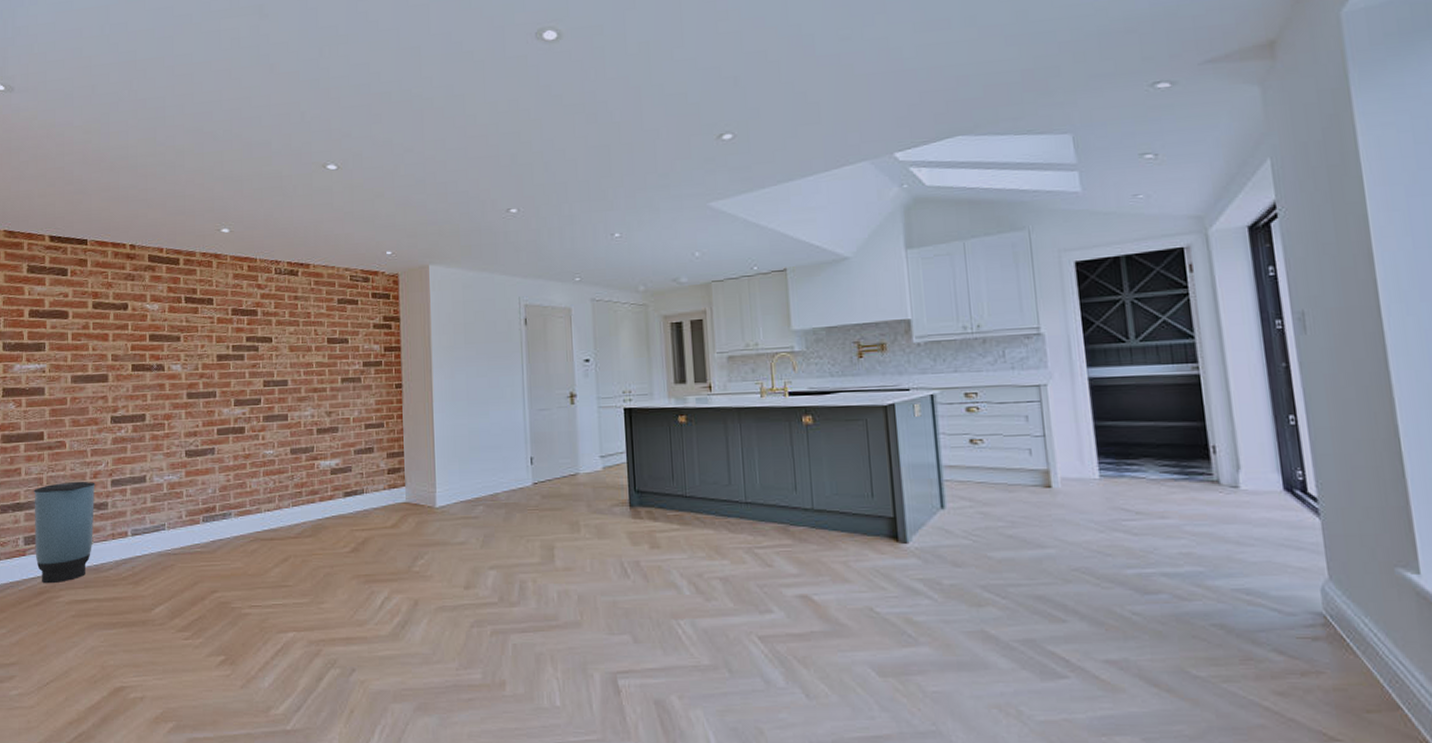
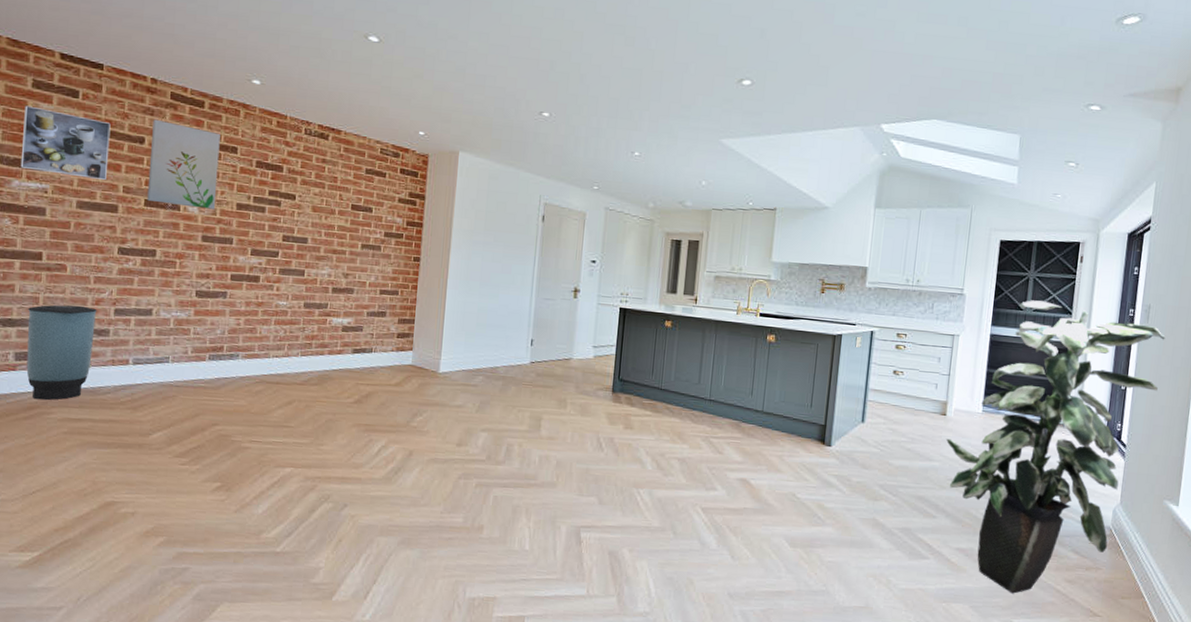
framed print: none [20,290,97,352] -> present [20,105,111,181]
wall art: none [133,283,197,366] -> present [147,119,220,209]
indoor plant: none [1059,327,1344,717] -> present [946,300,1165,594]

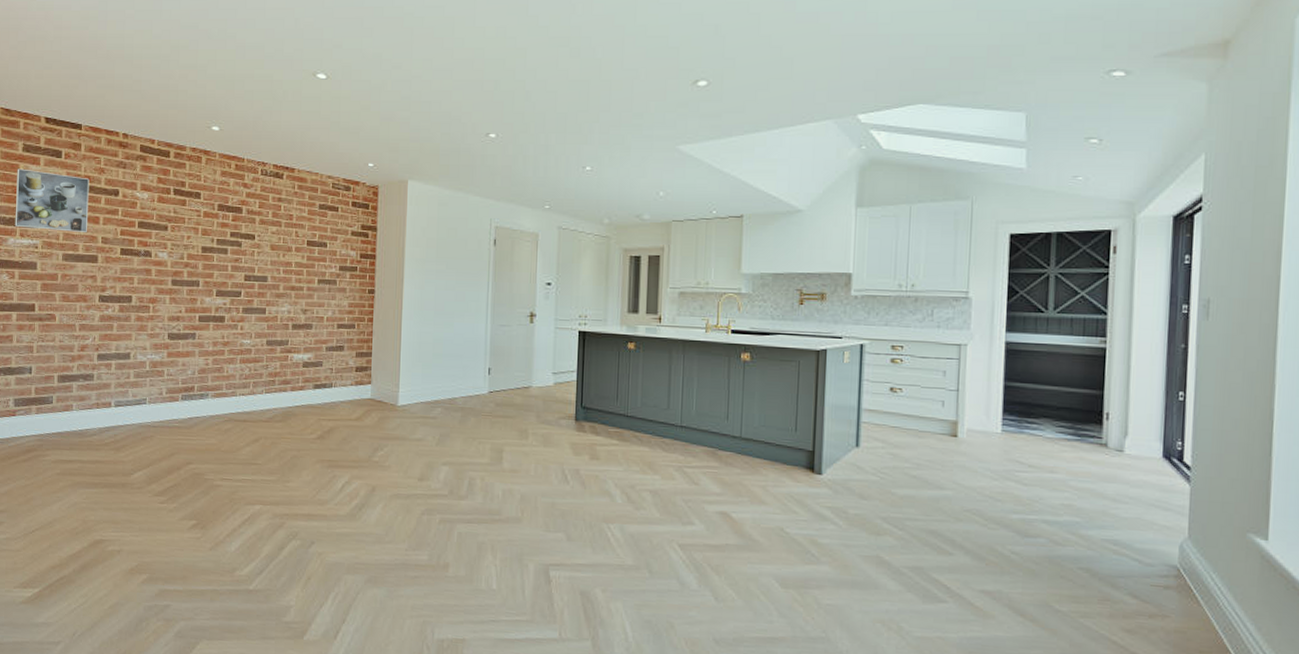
trash can: present [26,304,97,400] -> none [24,352,83,443]
wall art: present [147,119,220,209] -> none [122,172,185,254]
indoor plant: present [946,300,1165,594] -> none [960,300,1233,645]

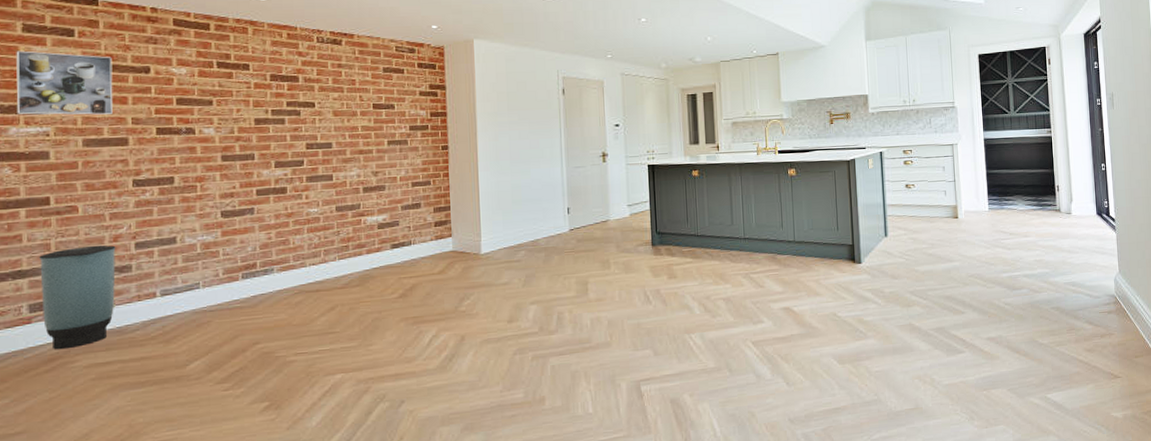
trash can: none [24,352,83,443] -> present [39,244,116,350]

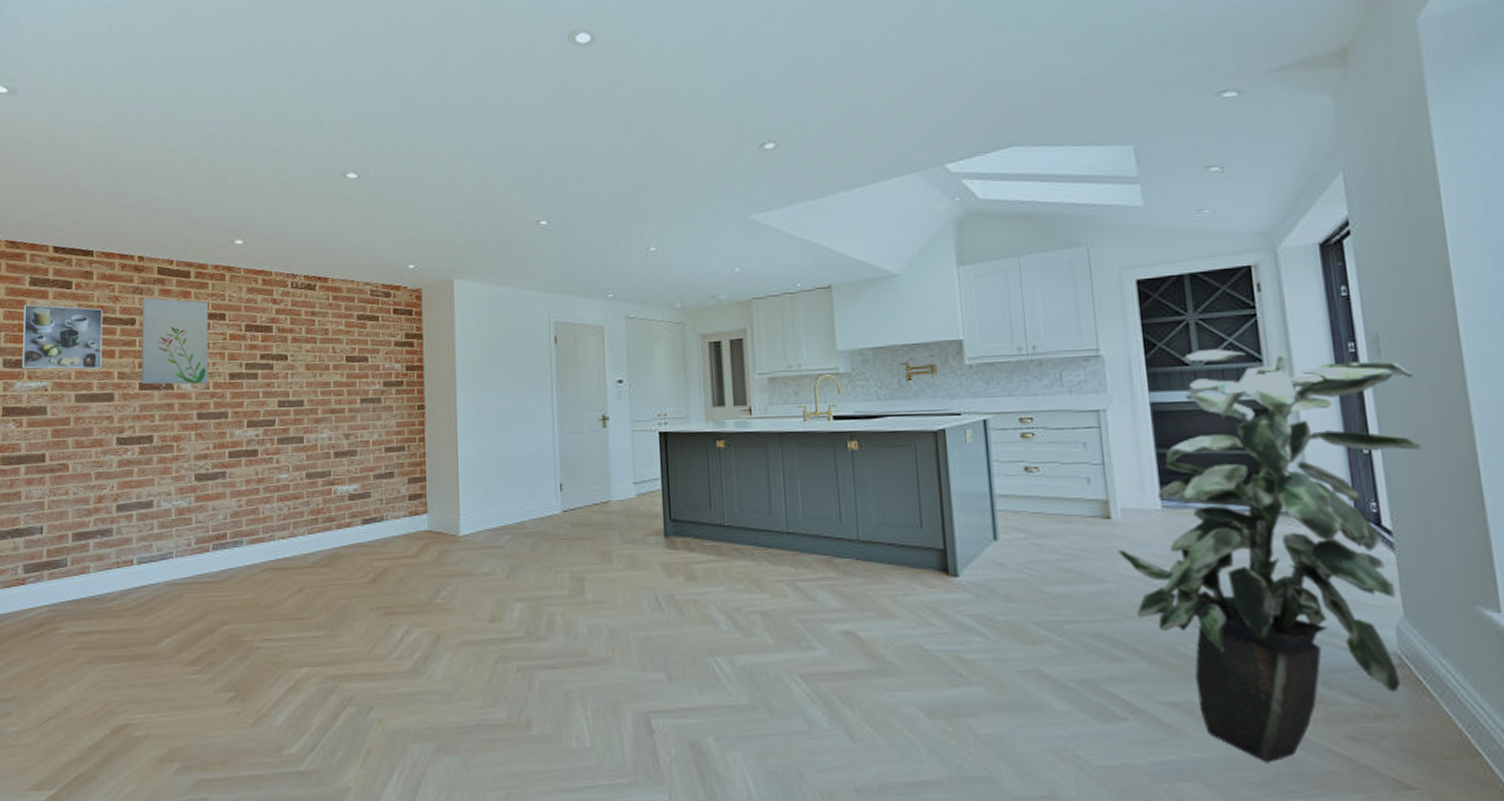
trash can: present [39,244,116,350] -> none [34,505,100,615]
wall art: none [157,47,233,130] -> present [141,297,208,385]
indoor plant: none [962,103,1132,371] -> present [1118,349,1421,763]

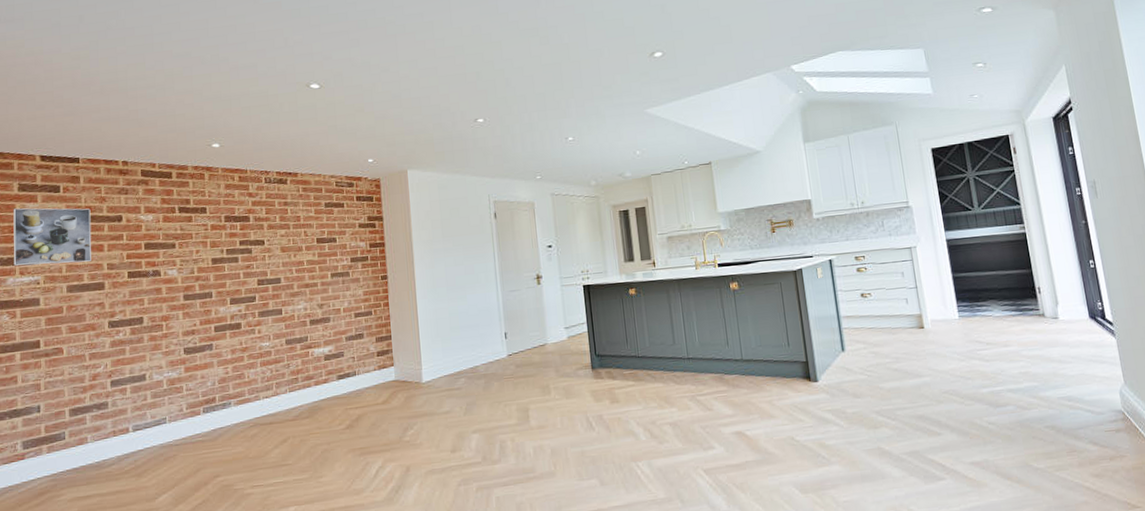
wall art: present [141,297,208,385] -> none [128,196,193,273]
indoor plant: present [1118,349,1421,763] -> none [931,197,1127,500]

